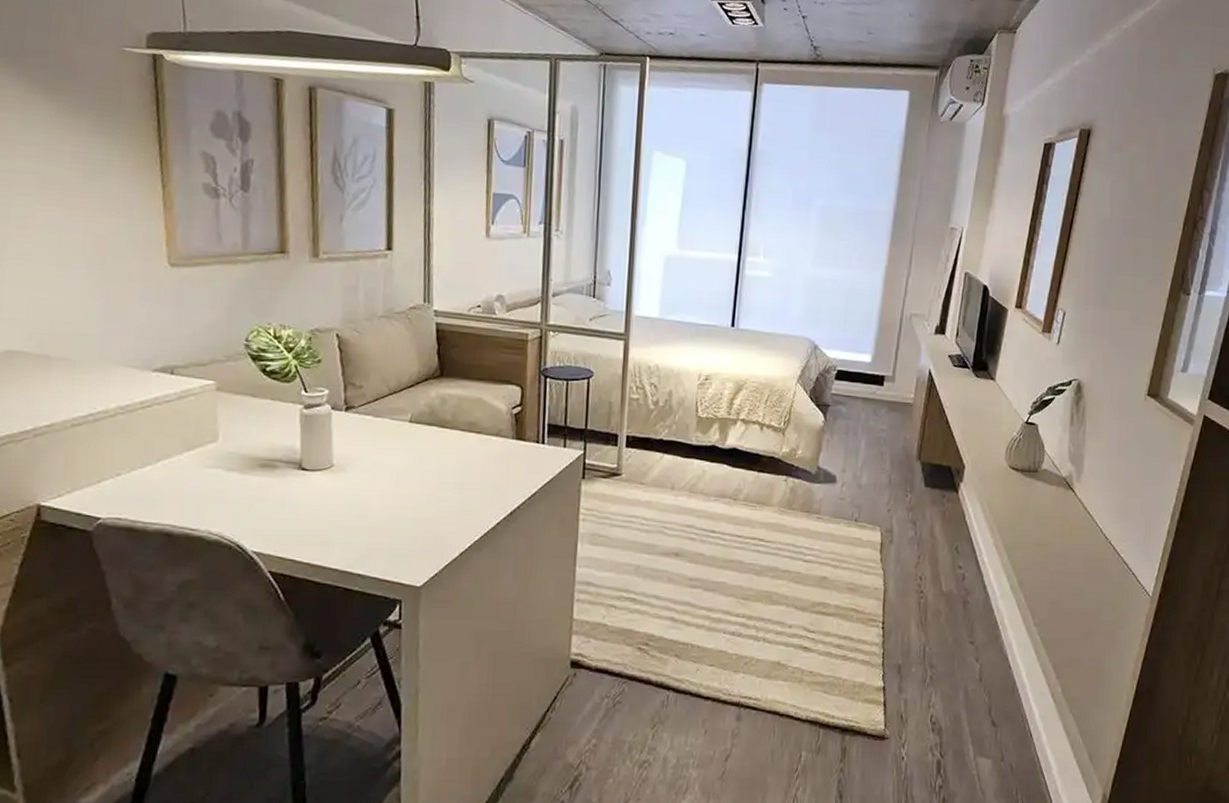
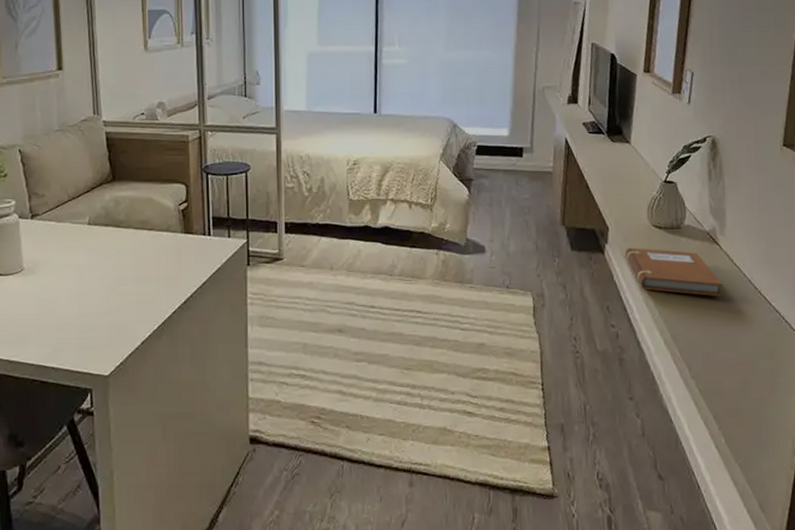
notebook: none [979,487,1075,544] -> present [625,247,723,297]

